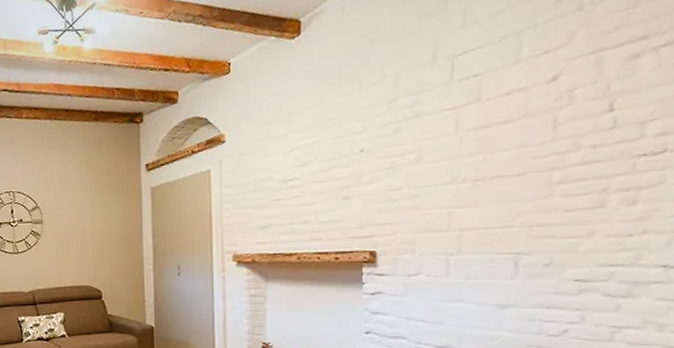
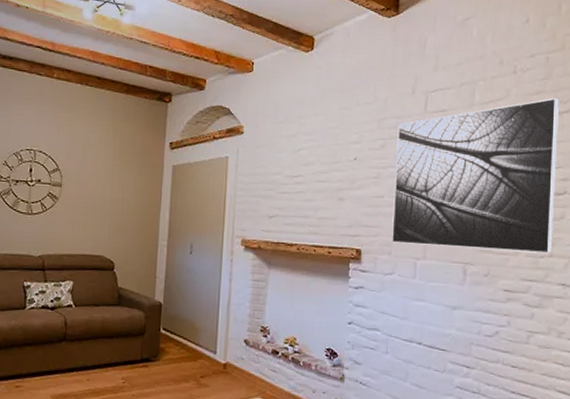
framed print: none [414,29,652,240] -> present [392,97,559,254]

